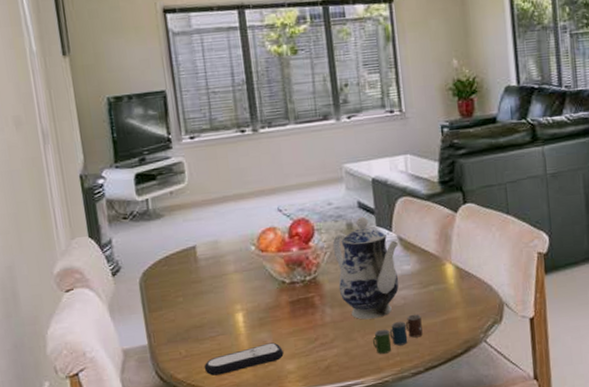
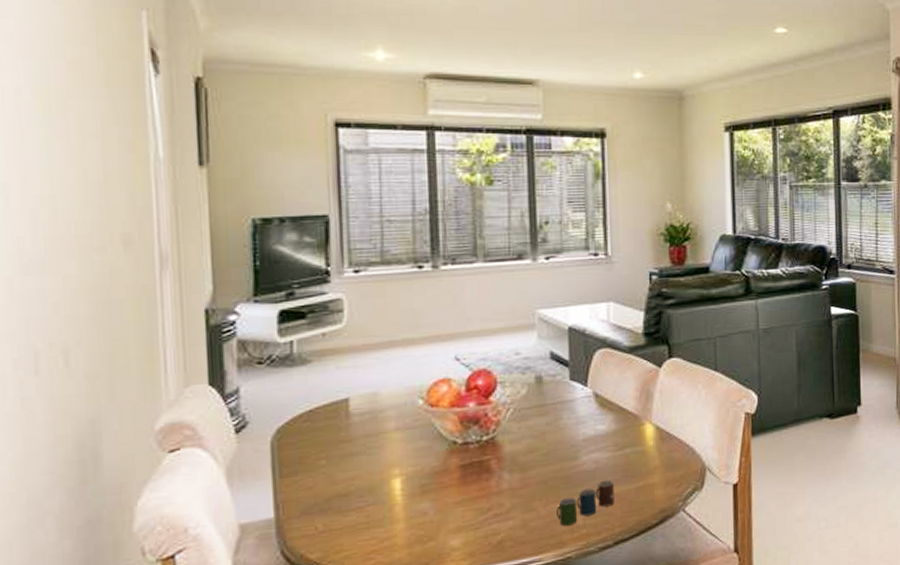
remote control: present [204,342,284,376] -> none [345,513,448,555]
teapot: present [332,216,399,320] -> none [517,369,594,487]

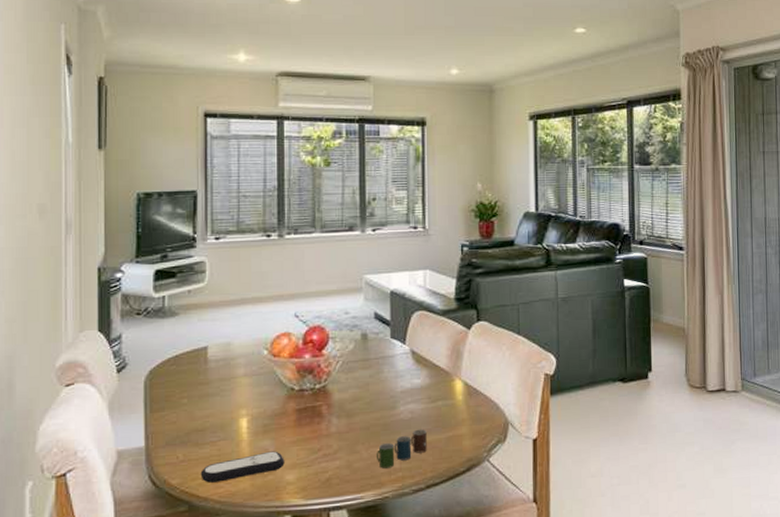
remote control: none [345,513,448,555] -> present [200,451,285,483]

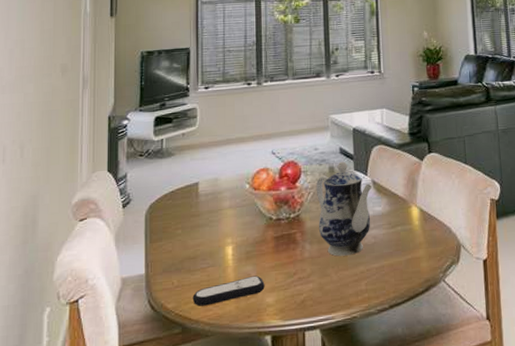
teapot: none [345,327,411,432] -> present [315,161,373,256]
cup: present [377,429,427,469] -> none [345,252,389,290]

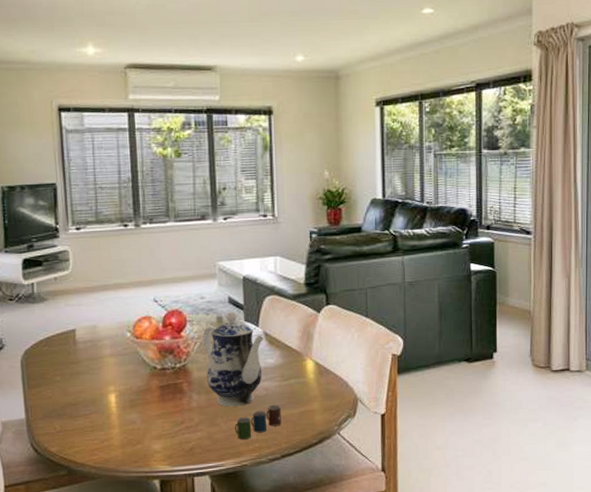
remote control: present [192,275,265,307] -> none [76,423,151,451]
cup: none [345,252,389,290] -> present [235,404,281,440]

